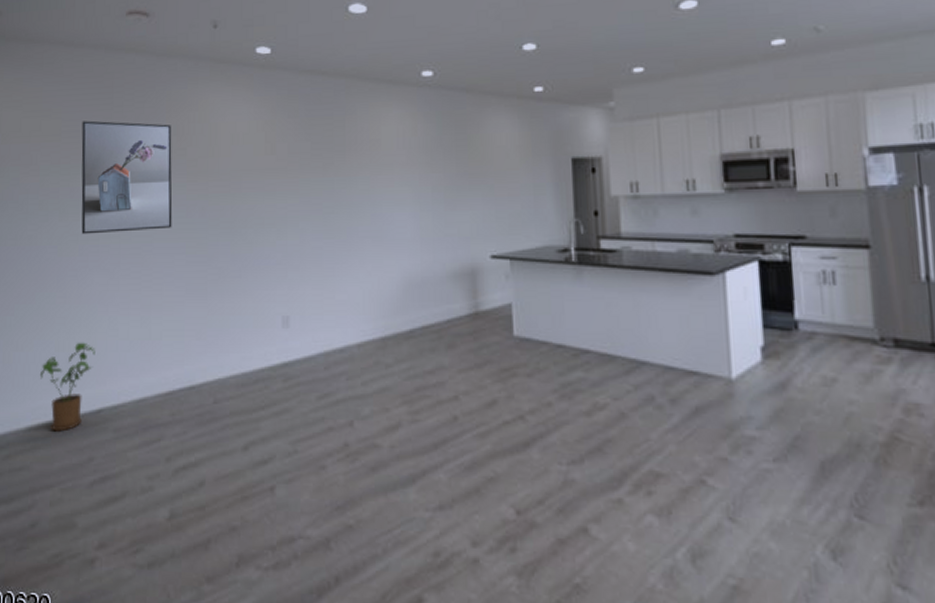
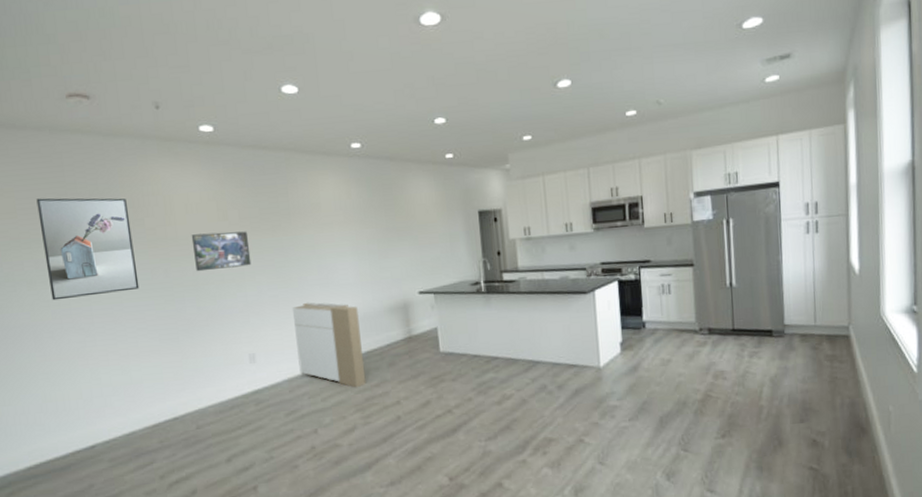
house plant: present [39,342,95,432] -> none [30,392,82,468]
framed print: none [234,168,296,213] -> present [191,231,252,272]
storage cabinet: none [337,258,418,373] -> present [292,302,366,388]

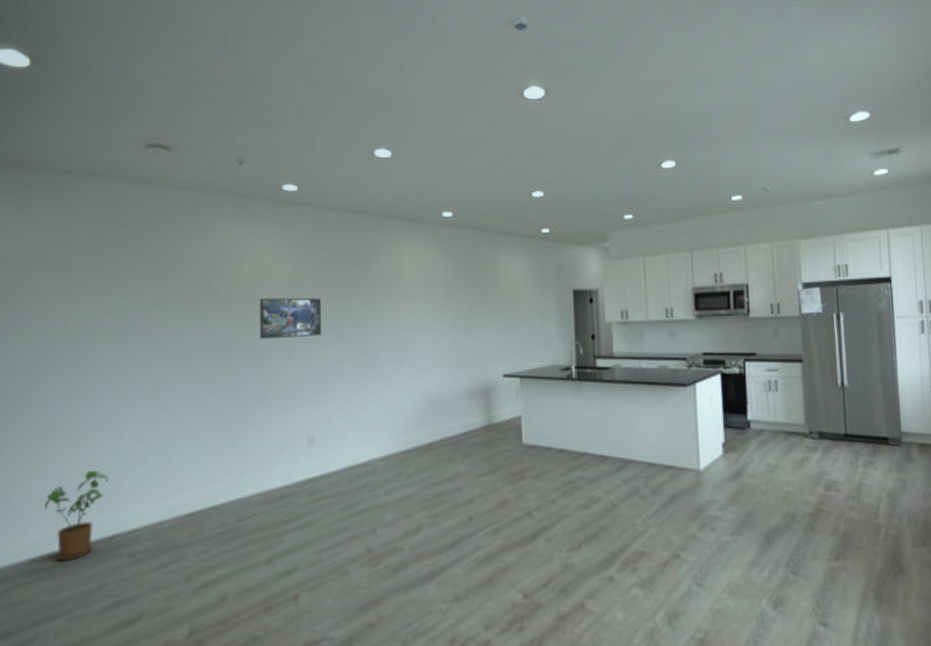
house plant: none [30,392,82,468] -> present [43,470,108,561]
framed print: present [36,198,140,301] -> none [93,250,194,363]
storage cabinet: present [292,302,366,388] -> none [361,380,437,482]

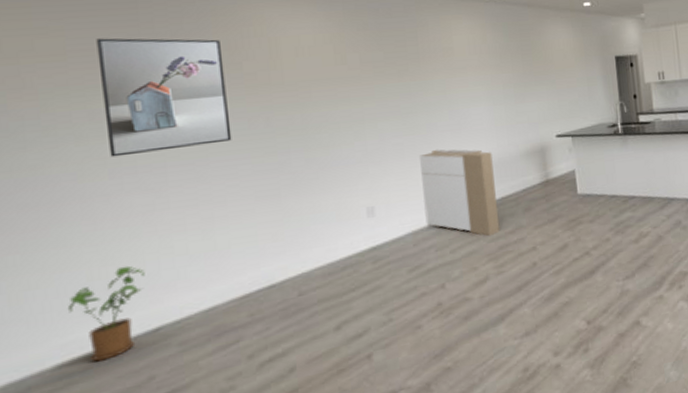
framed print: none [93,250,194,363] -> present [96,38,232,158]
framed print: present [259,297,322,340] -> none [301,76,373,120]
storage cabinet: none [361,380,437,482] -> present [418,149,500,237]

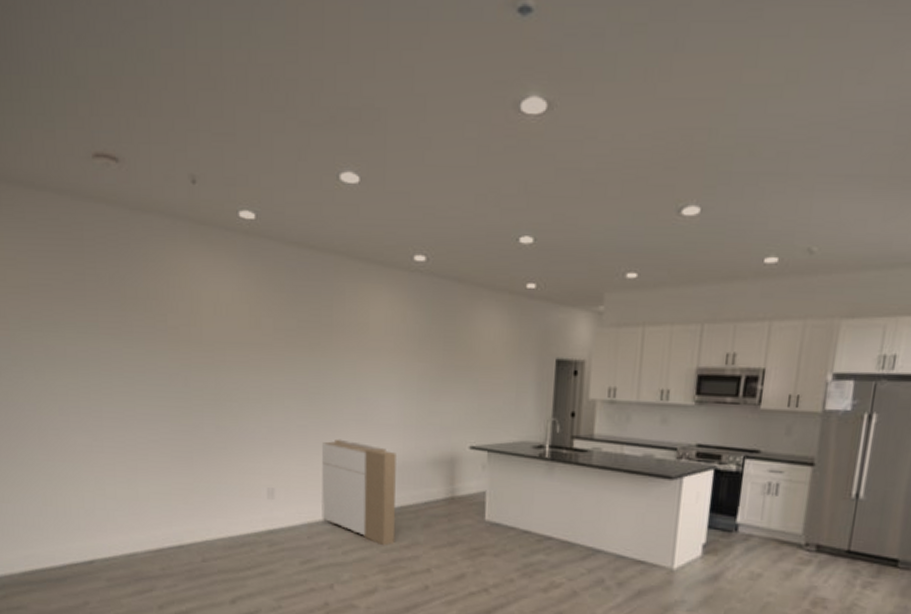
house plant: present [67,265,145,362] -> none [28,498,84,578]
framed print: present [96,38,232,158] -> none [51,274,155,396]

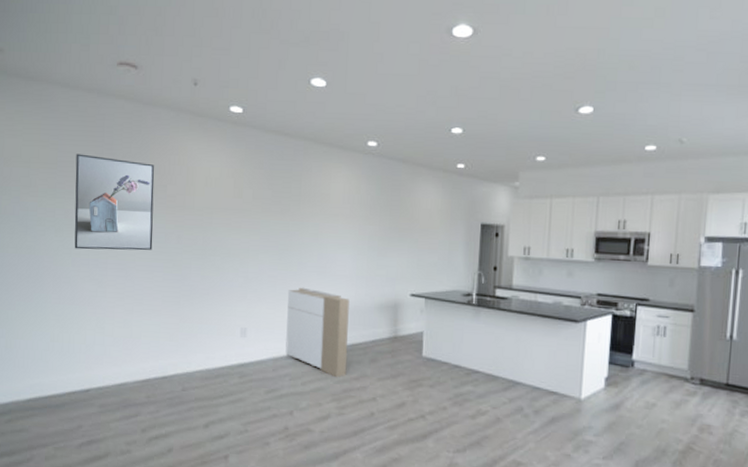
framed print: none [51,274,155,396] -> present [74,154,155,251]

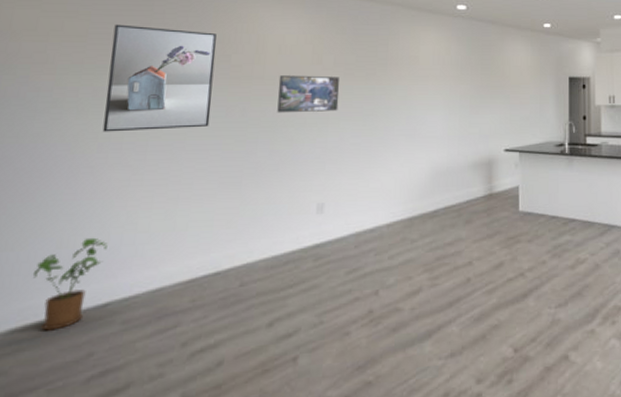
house plant: none [37,335,85,404] -> present [32,237,108,331]
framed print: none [206,207,258,244] -> present [277,75,340,113]
storage cabinet: present [285,287,350,378] -> none [370,152,441,246]

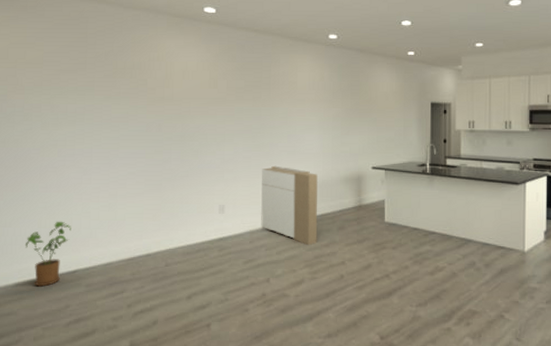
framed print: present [102,24,217,132] -> none [60,54,136,141]
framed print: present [277,75,340,113] -> none [184,97,233,129]
storage cabinet: none [370,152,441,246] -> present [261,165,318,246]

